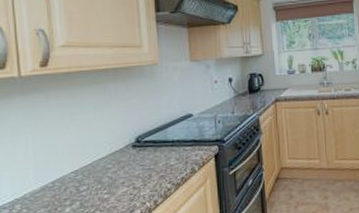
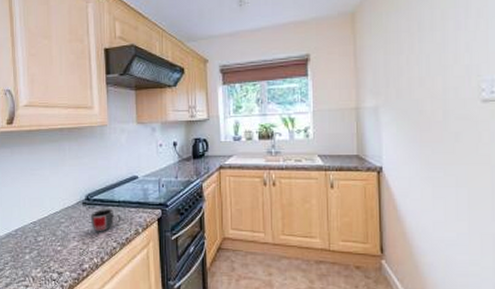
mug: none [141,149,176,175] -> present [90,208,121,232]

